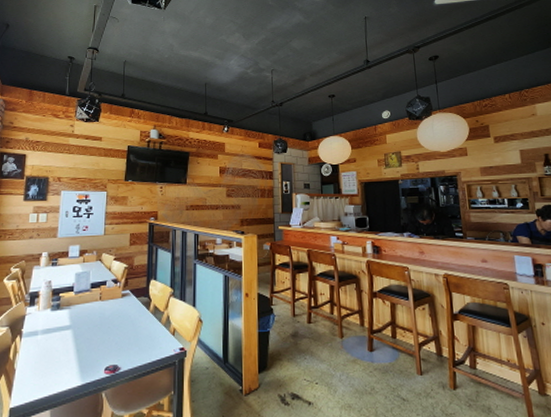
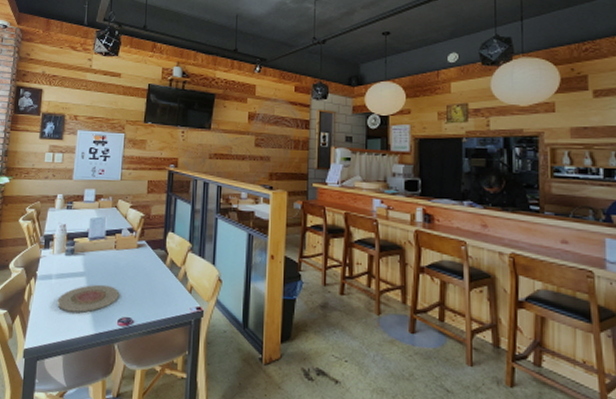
plate: none [43,335,105,365] -> present [57,284,119,313]

